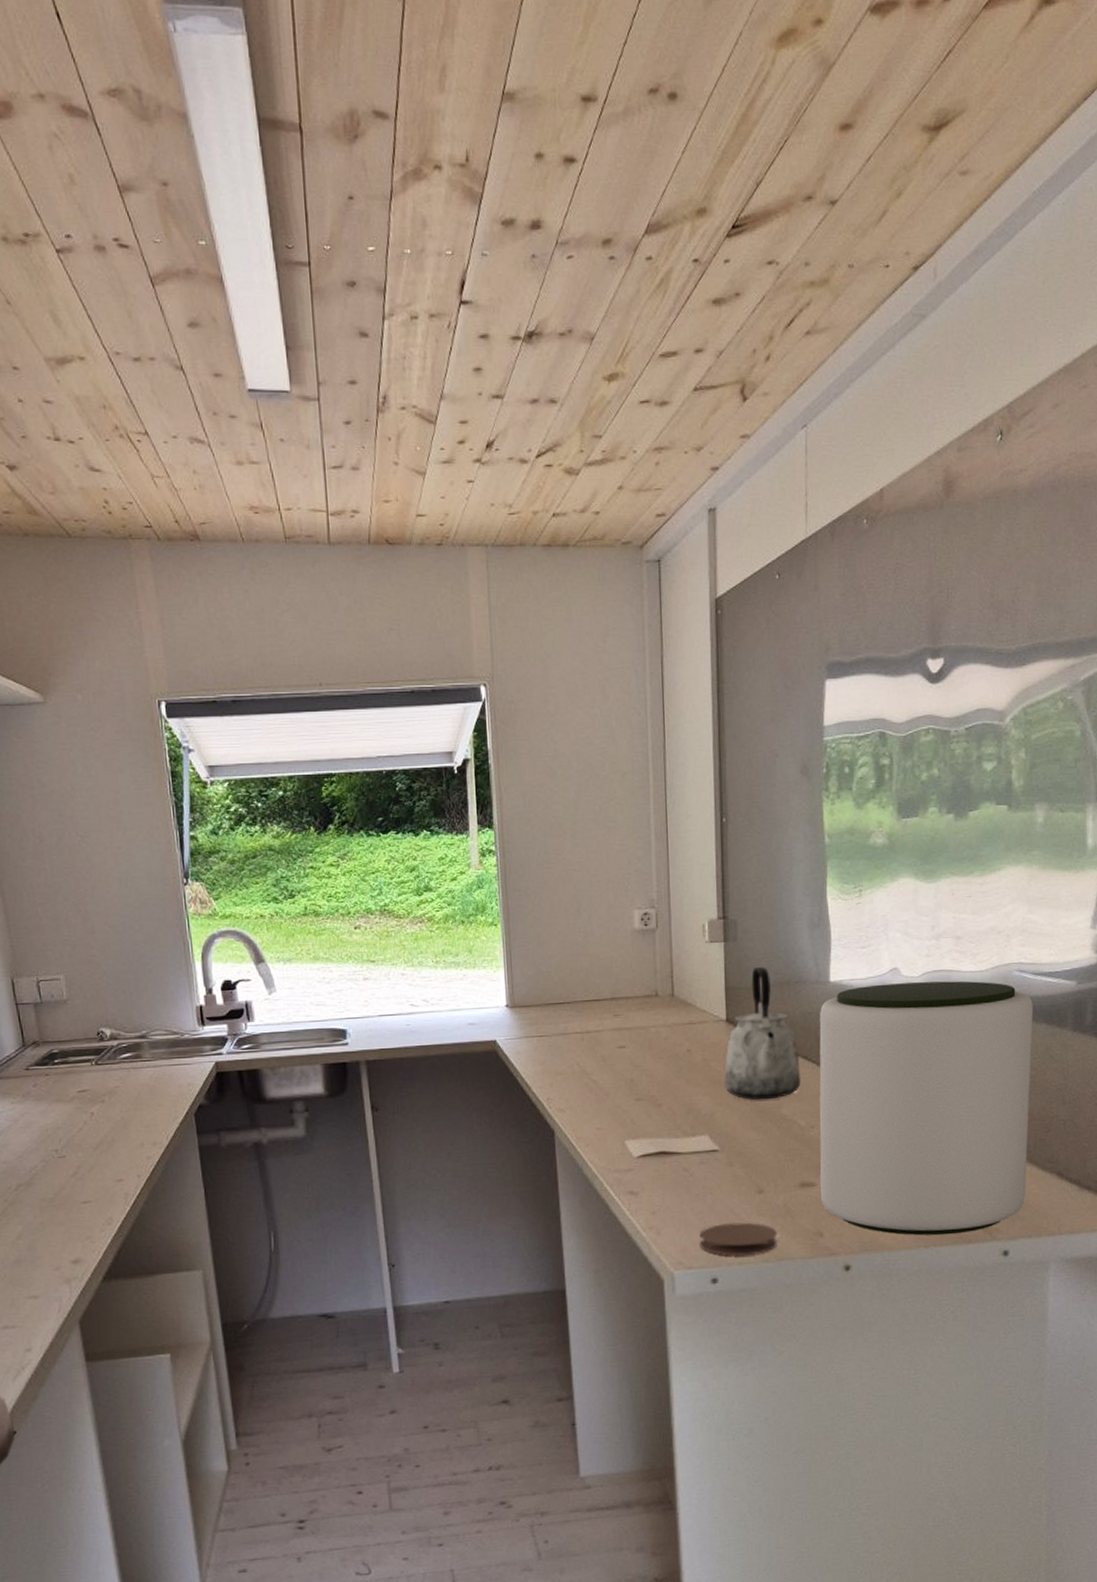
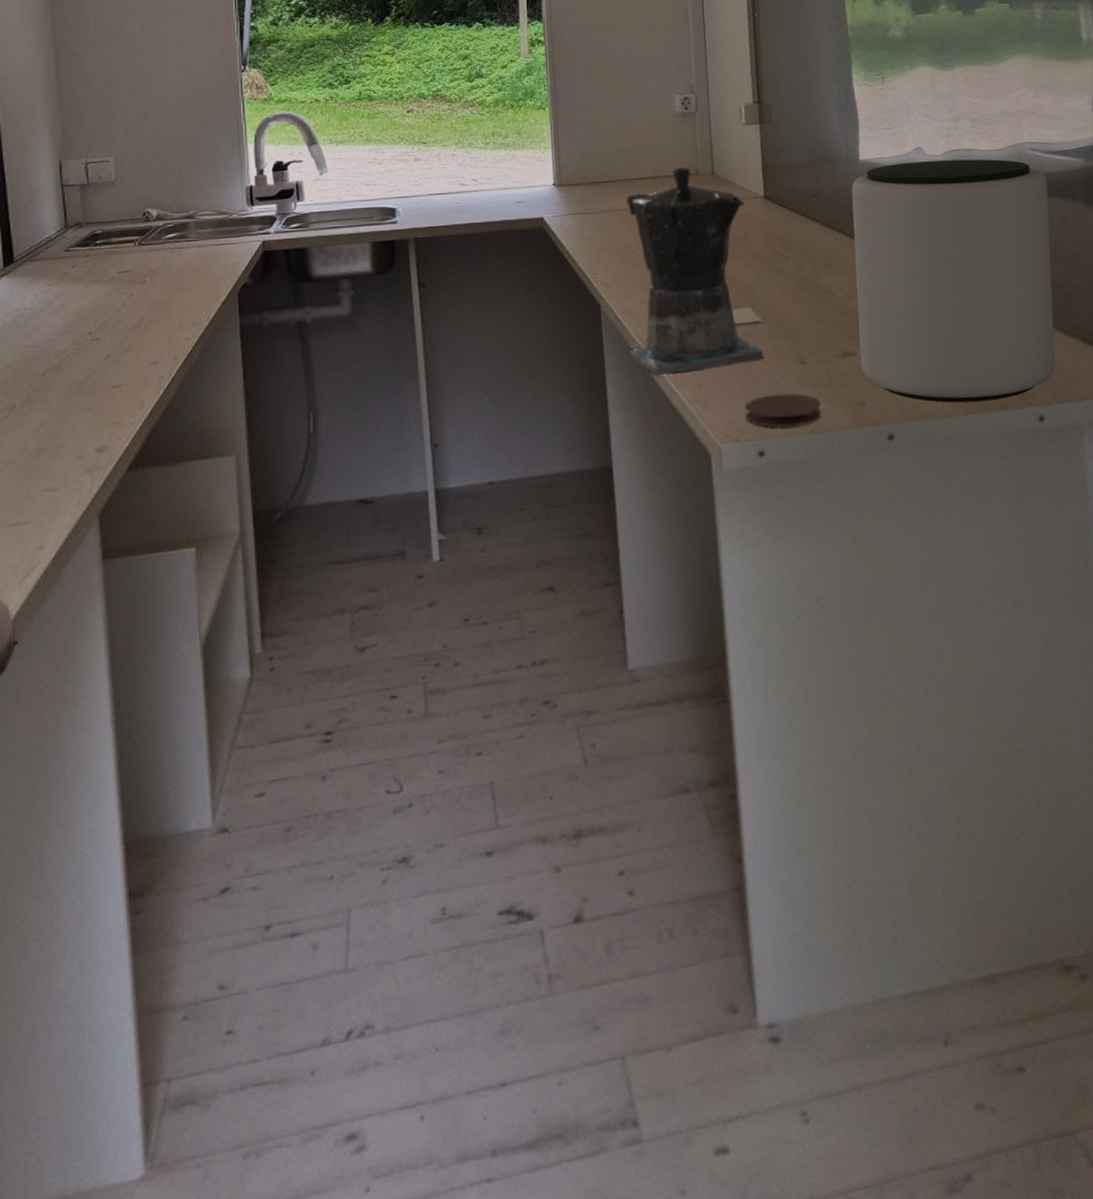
coffee maker: none [580,987,721,1203] -> present [626,166,764,376]
kettle: present [724,967,801,1100] -> none [764,147,837,273]

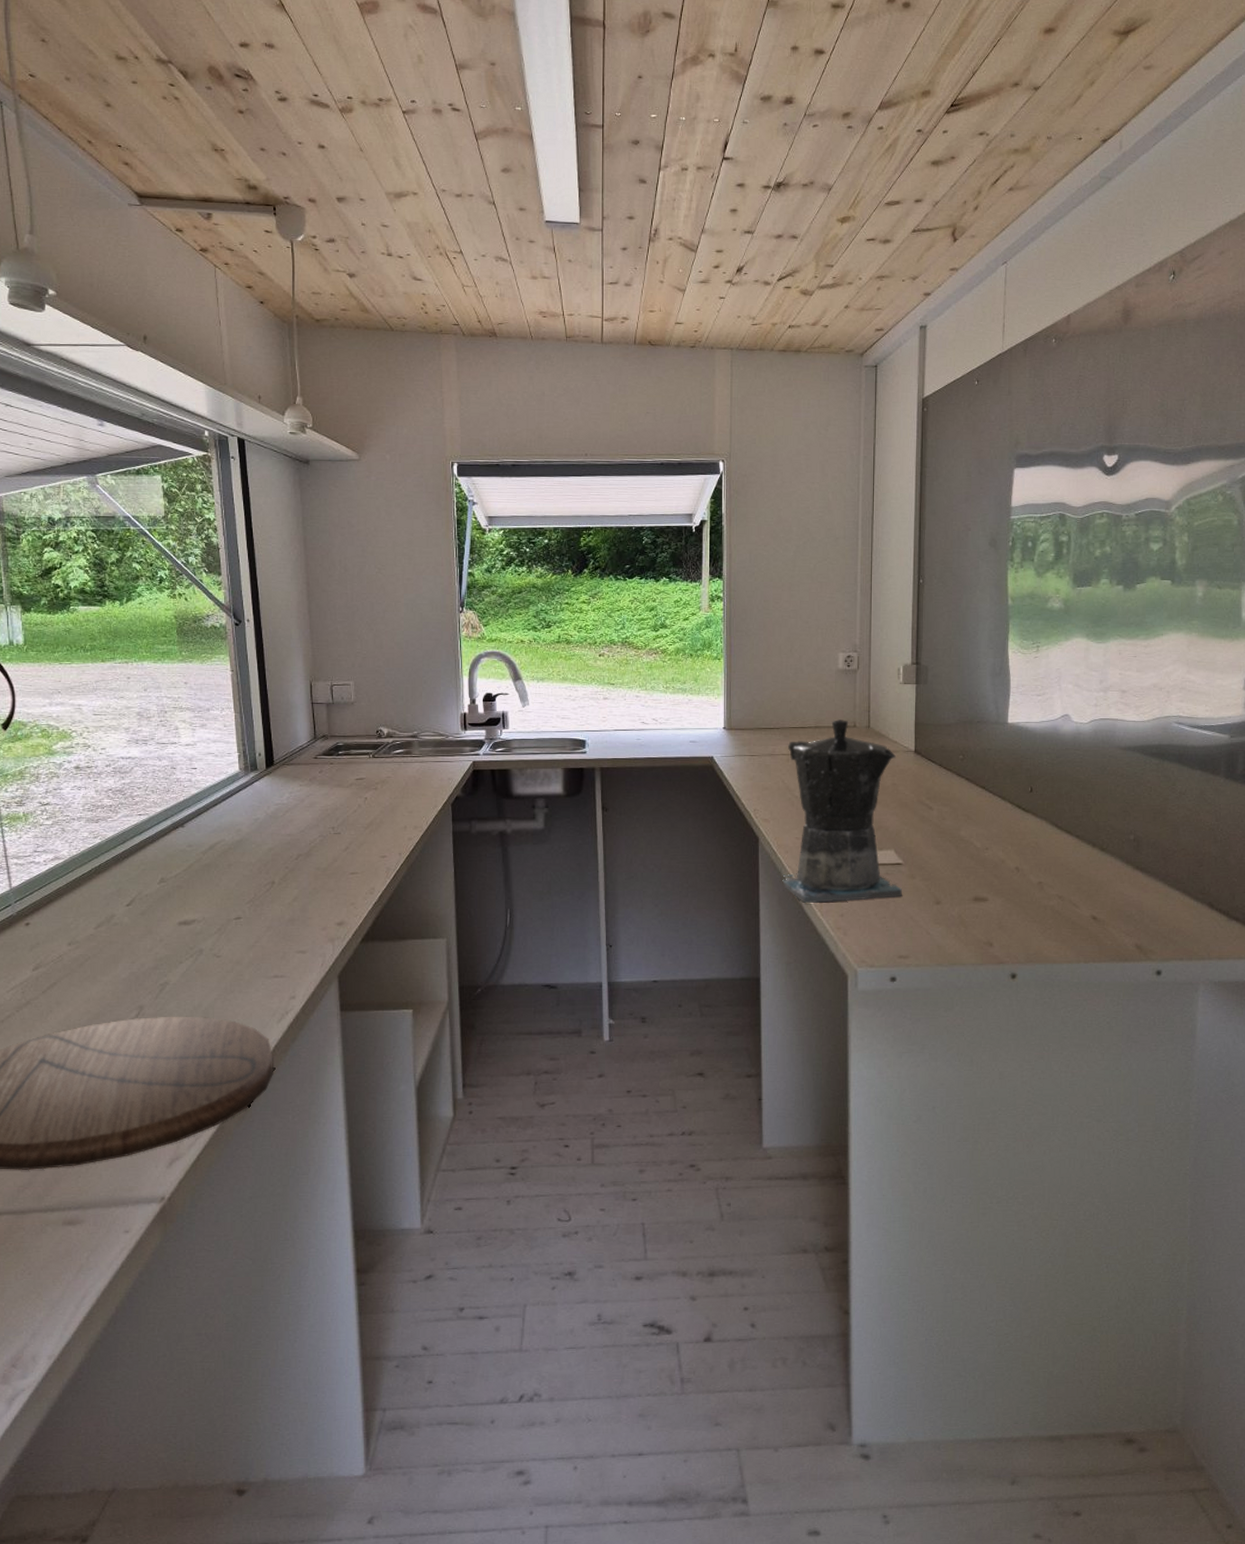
coaster: present [745,393,822,428] -> none [881,928,951,958]
plant pot: present [852,159,1056,403] -> none [991,728,1189,953]

